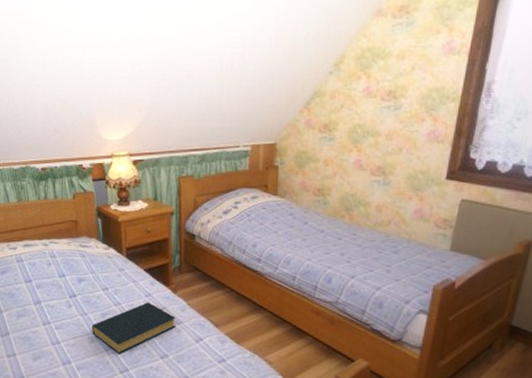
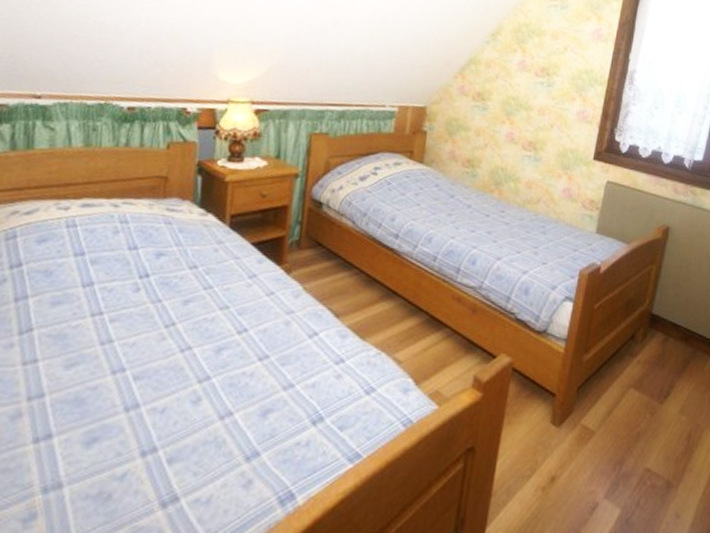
hardback book: present [92,302,176,354] -> none [165,284,285,356]

